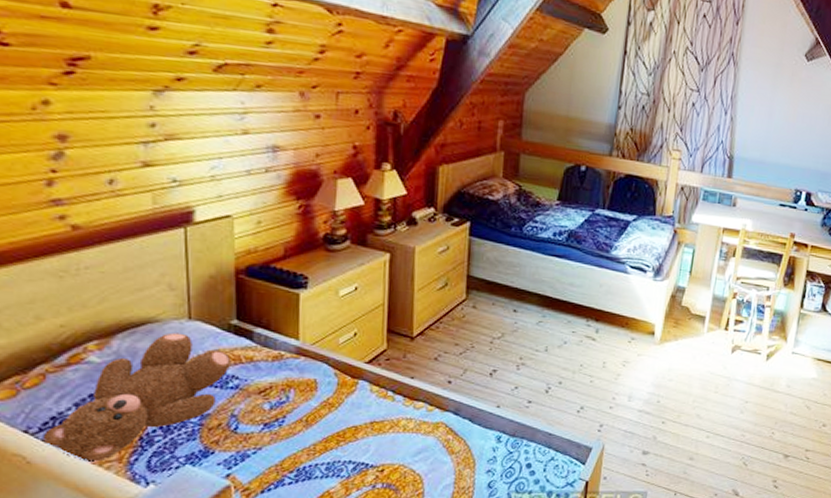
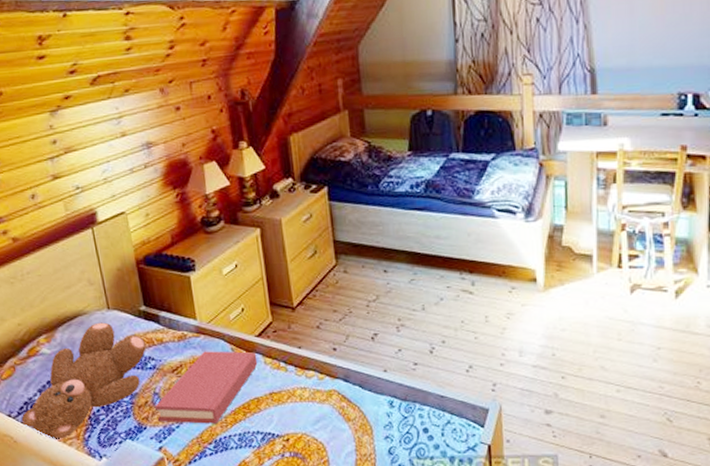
hardback book: none [230,374,363,451] -> present [155,351,258,424]

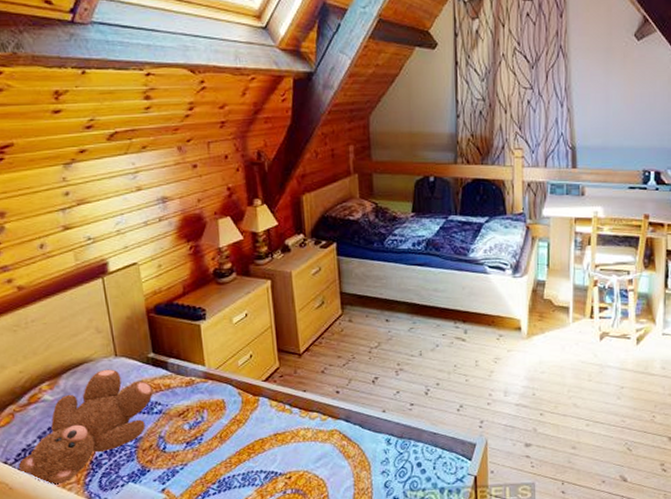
hardback book: present [155,351,258,424] -> none [160,395,264,465]

